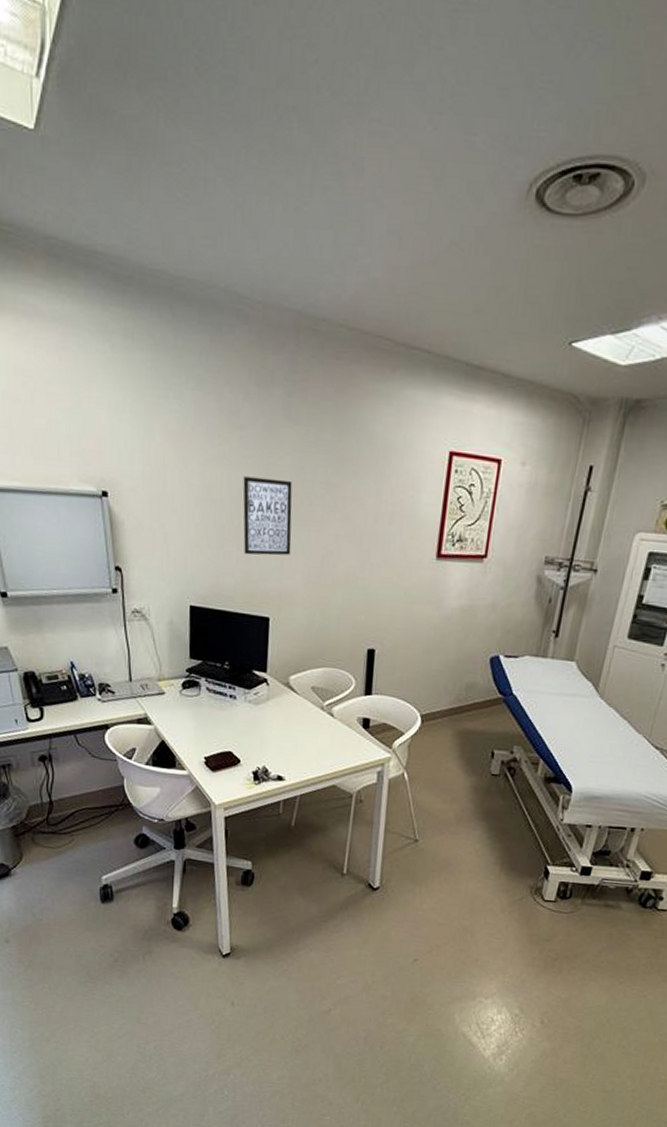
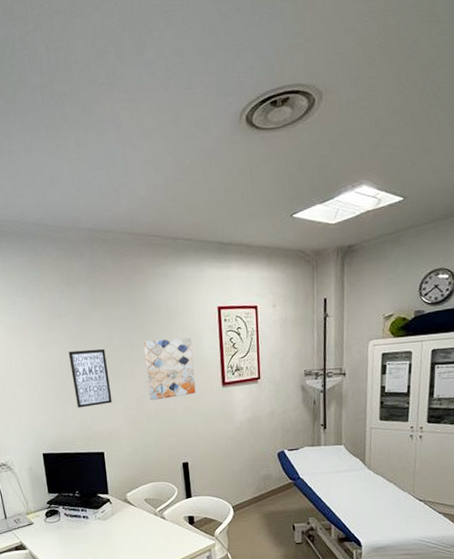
wall art: none [339,480,408,563] -> present [143,338,196,401]

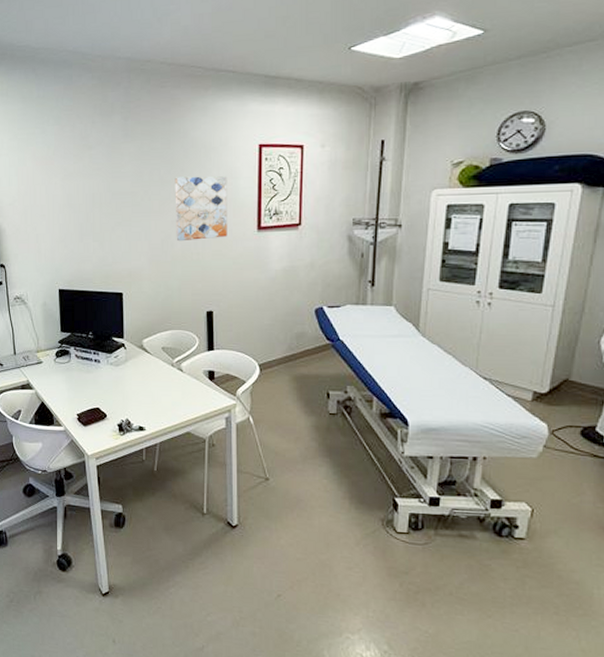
wall art: present [68,348,112,409] -> none [95,183,136,245]

